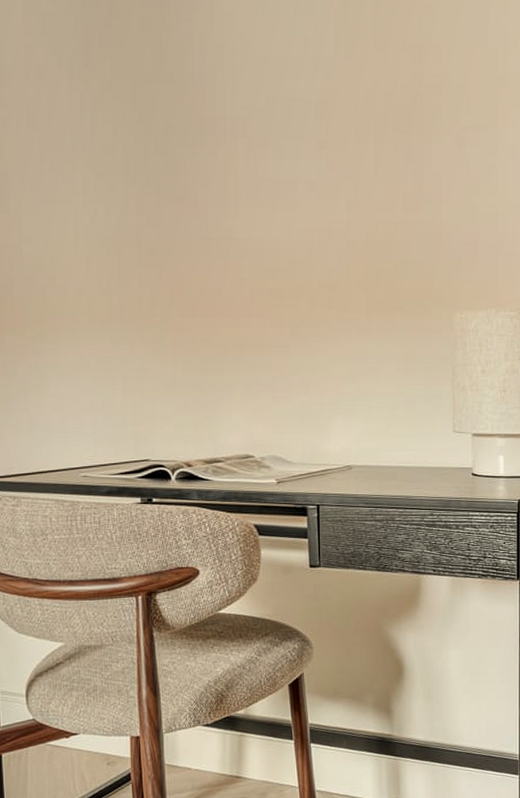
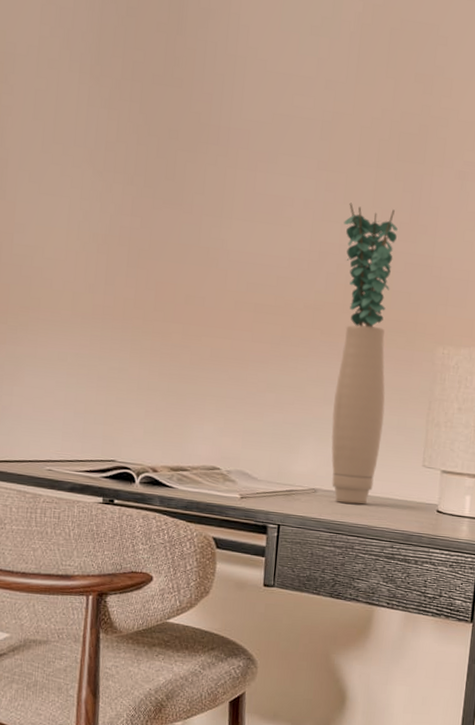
vase: none [349,179,410,476] -> present [331,202,398,505]

